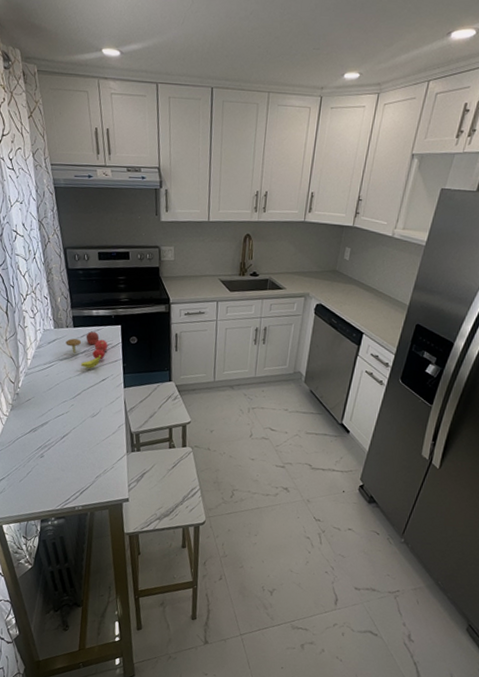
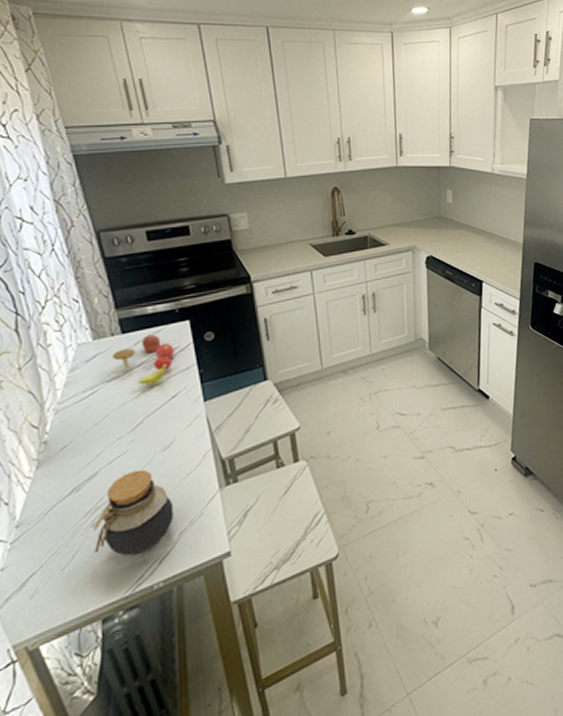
jar: none [41,426,94,484] -> present [94,469,174,556]

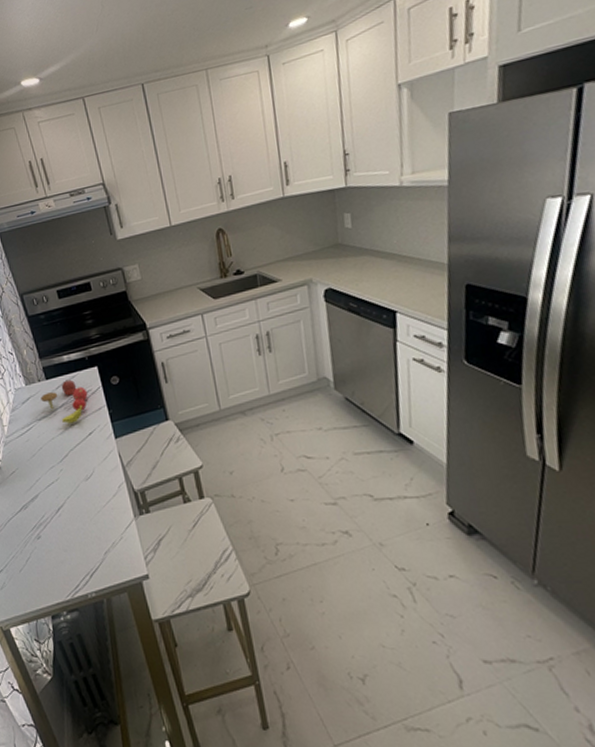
jar: present [94,469,174,556] -> none [39,495,99,566]

